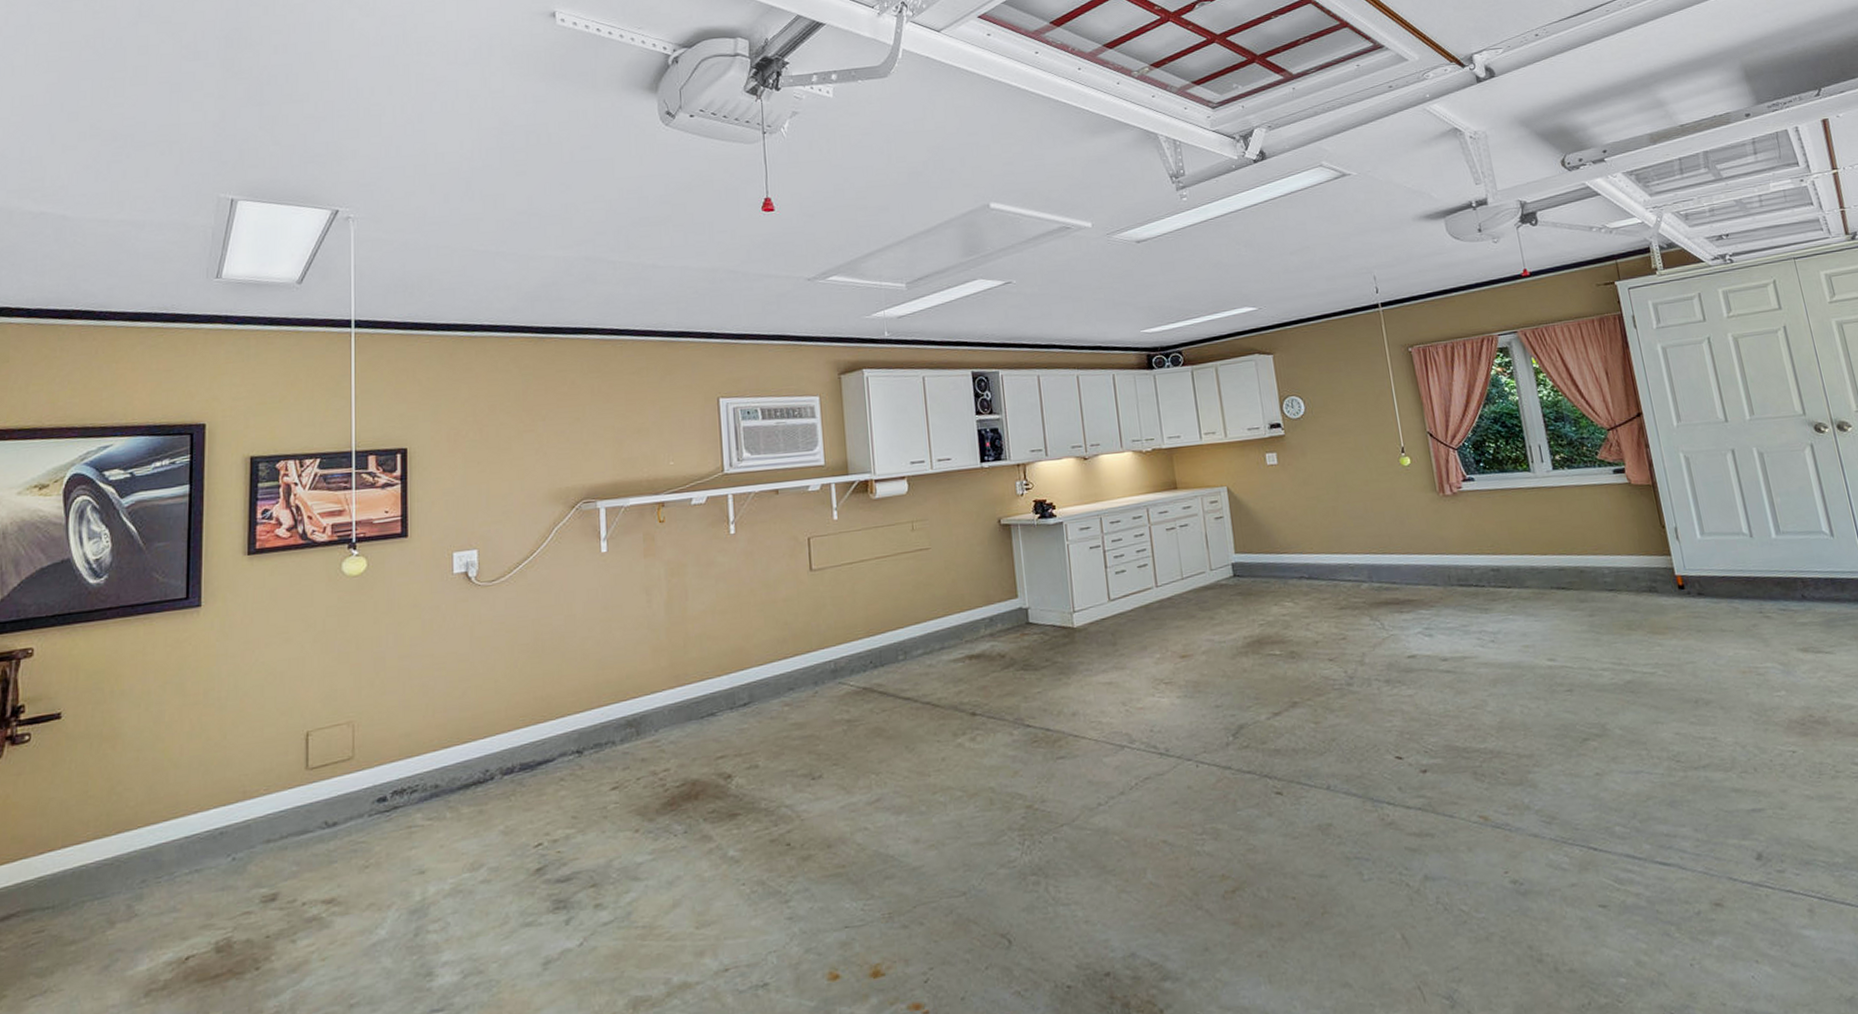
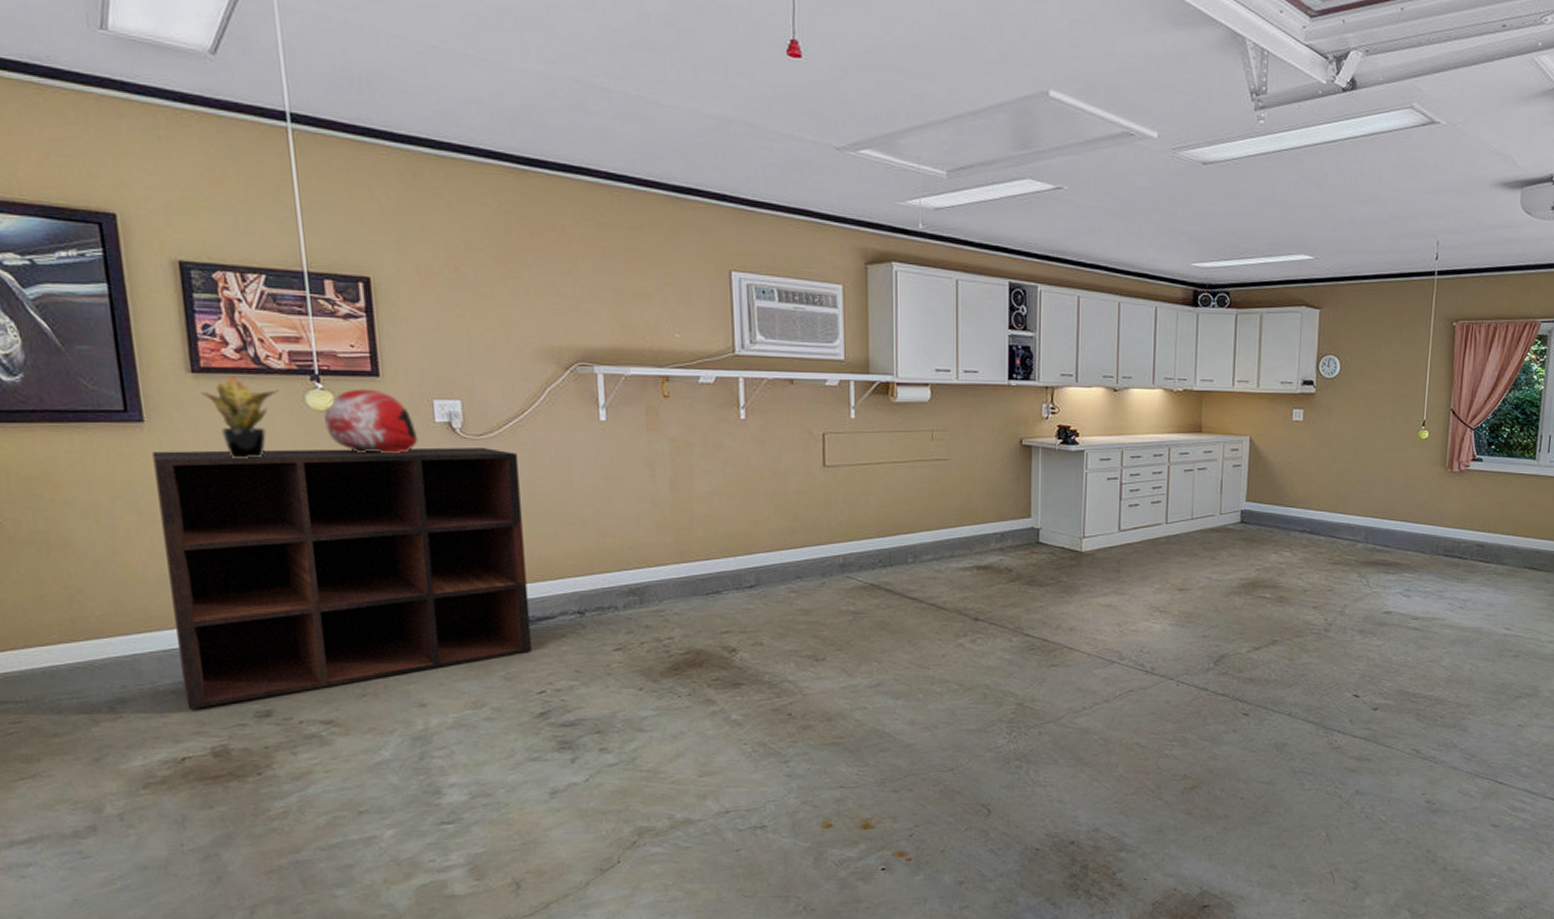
shelving unit: none [198,592,531,901] -> present [152,447,532,710]
potted plant: none [253,553,319,631] -> present [201,376,279,458]
motorcycle helmet: none [357,549,437,612] -> present [324,388,419,453]

